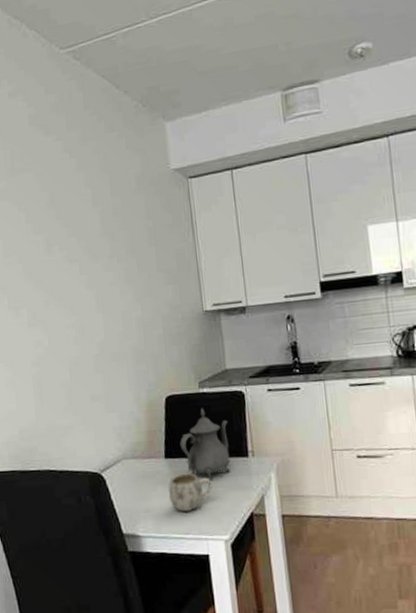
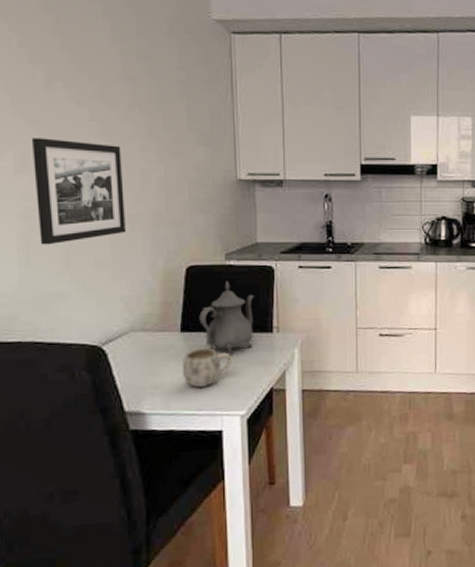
picture frame: none [38,293,113,386] -> present [31,138,125,245]

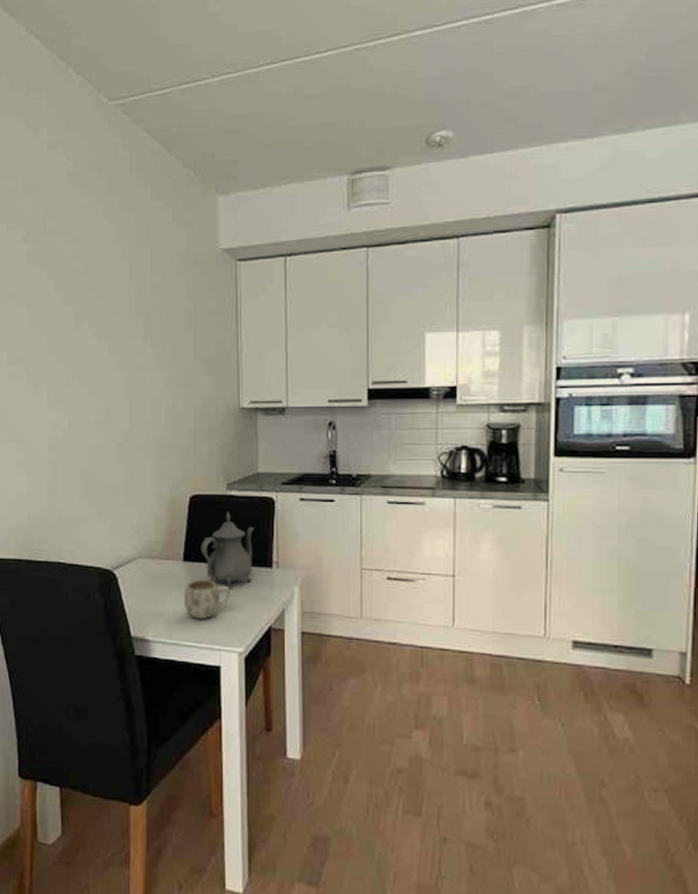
picture frame: present [31,138,125,245] -> none [61,373,136,472]

